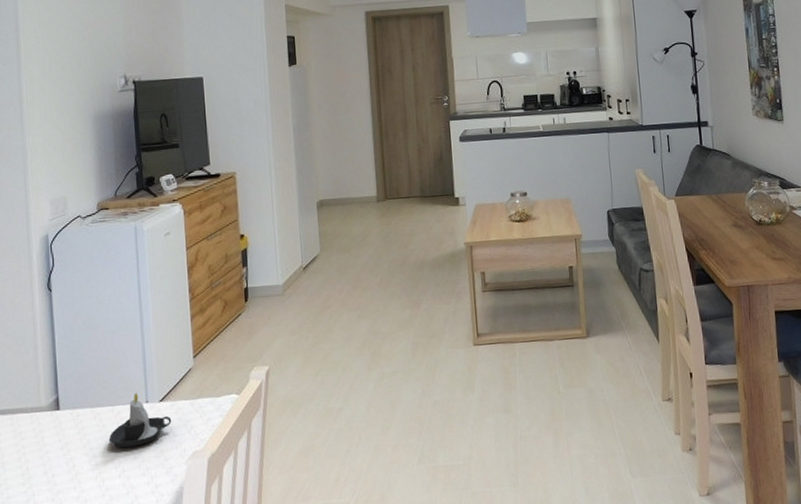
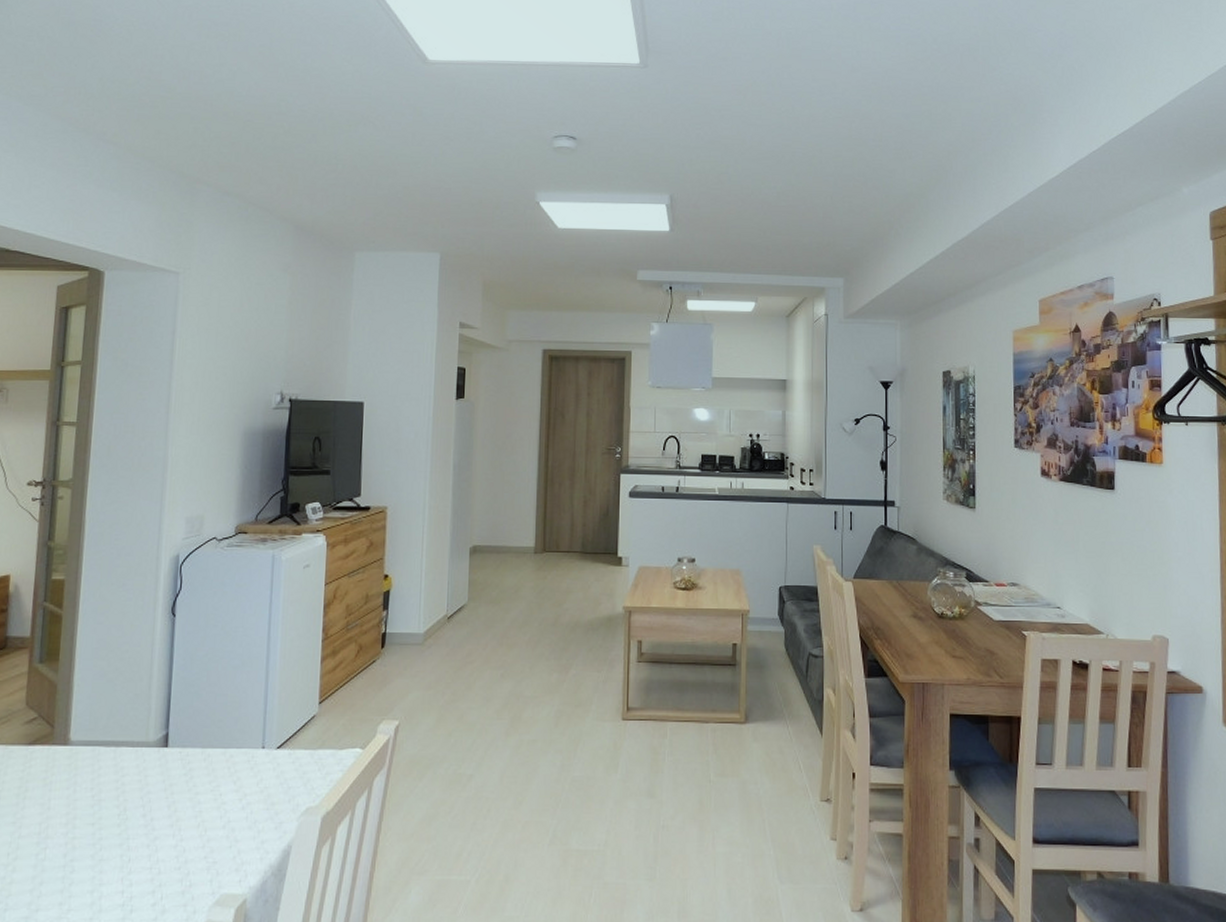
candle: present [108,392,172,448] -> none [216,736,288,796]

